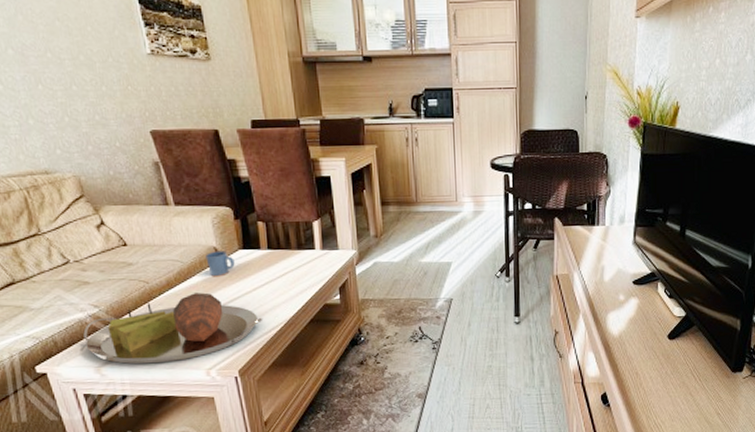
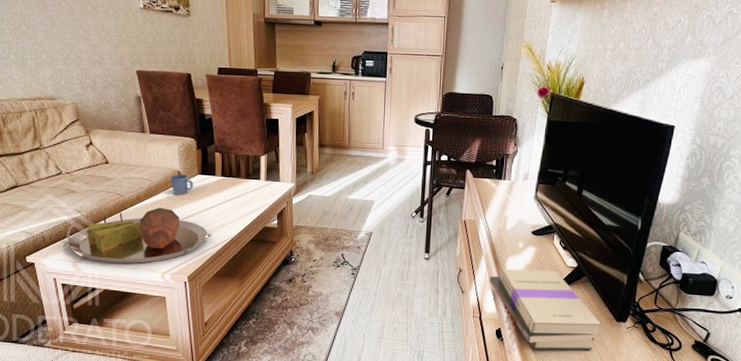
books: none [590,322,716,413] -> present [490,269,601,351]

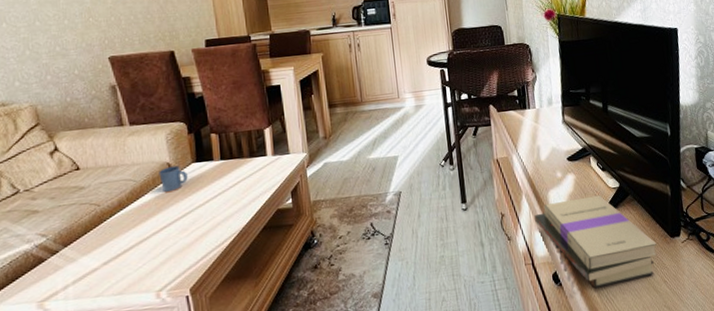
serving tray: present [67,208,212,264] -> none [28,210,216,295]

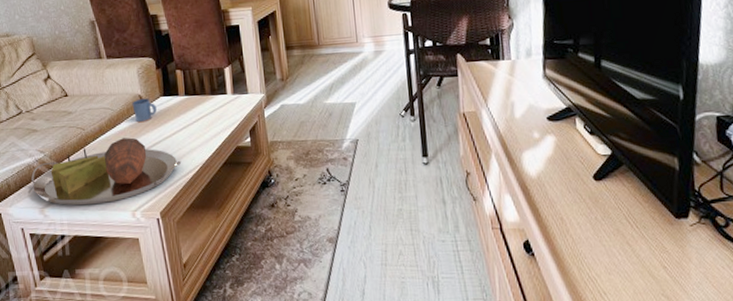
serving tray: none [28,210,216,295] -> present [31,137,182,206]
books: present [534,195,657,289] -> none [505,161,656,264]

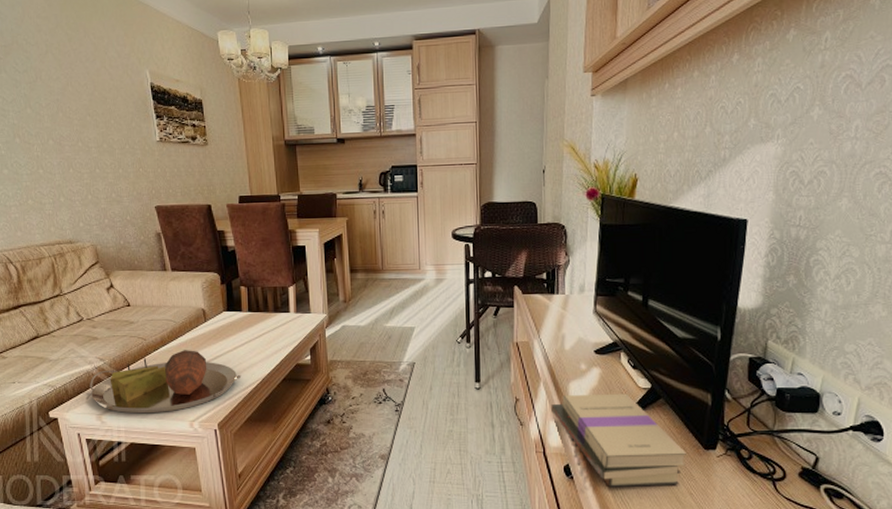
mug: present [132,98,157,123] -> none [195,312,219,336]
books: none [505,161,656,264] -> present [551,393,687,488]

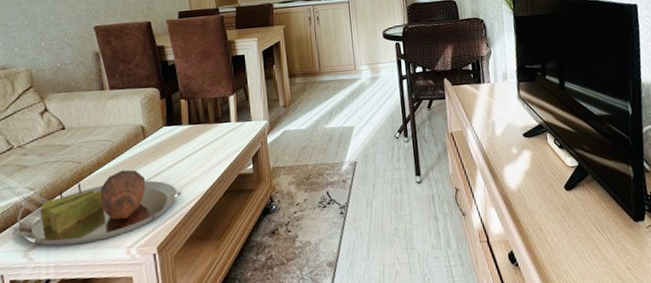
books: present [551,393,687,488] -> none [489,173,620,271]

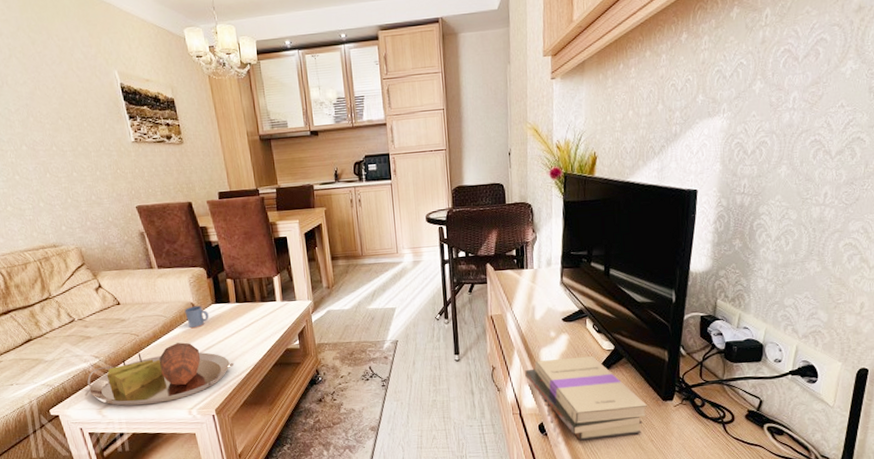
mug: none [133,128,159,154] -> present [184,305,209,329]
books: none [489,173,620,271] -> present [525,355,647,441]

